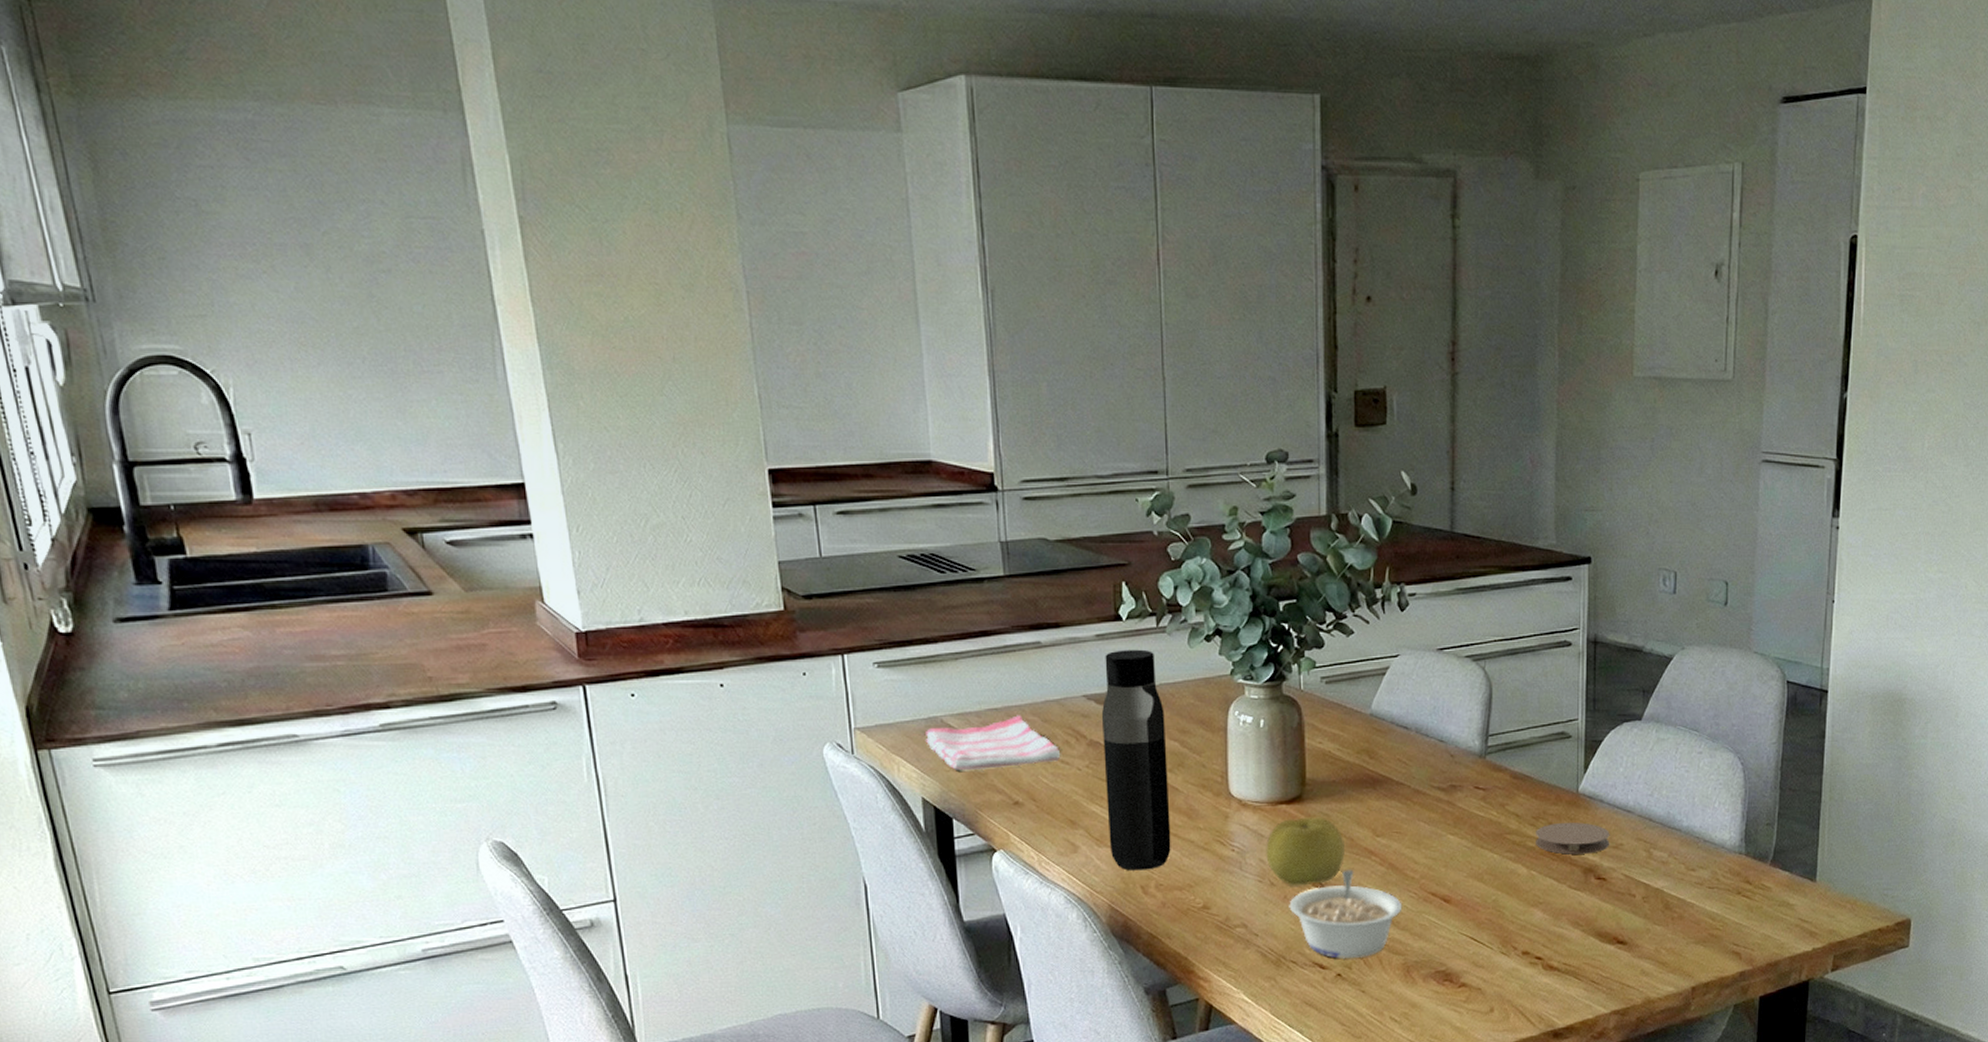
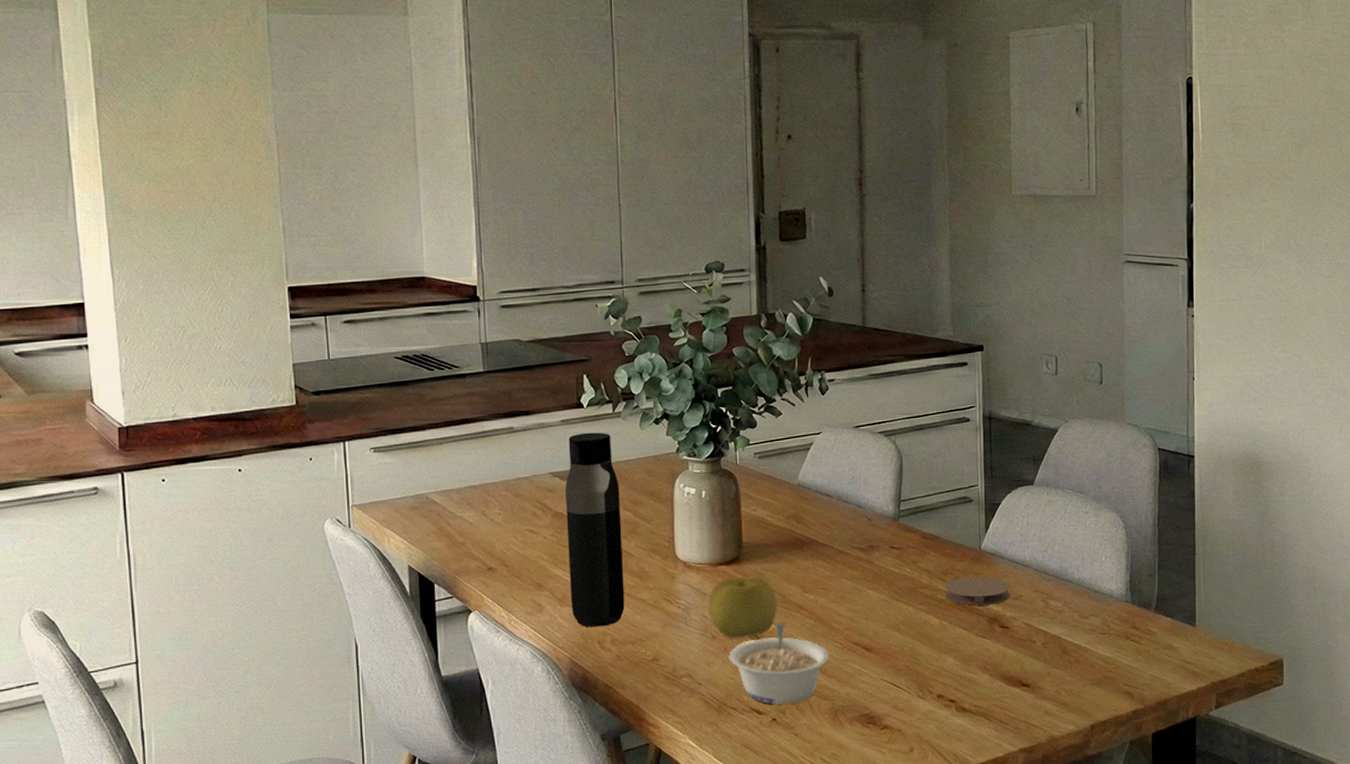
dish towel: present [924,715,1060,771] -> none [412,491,529,541]

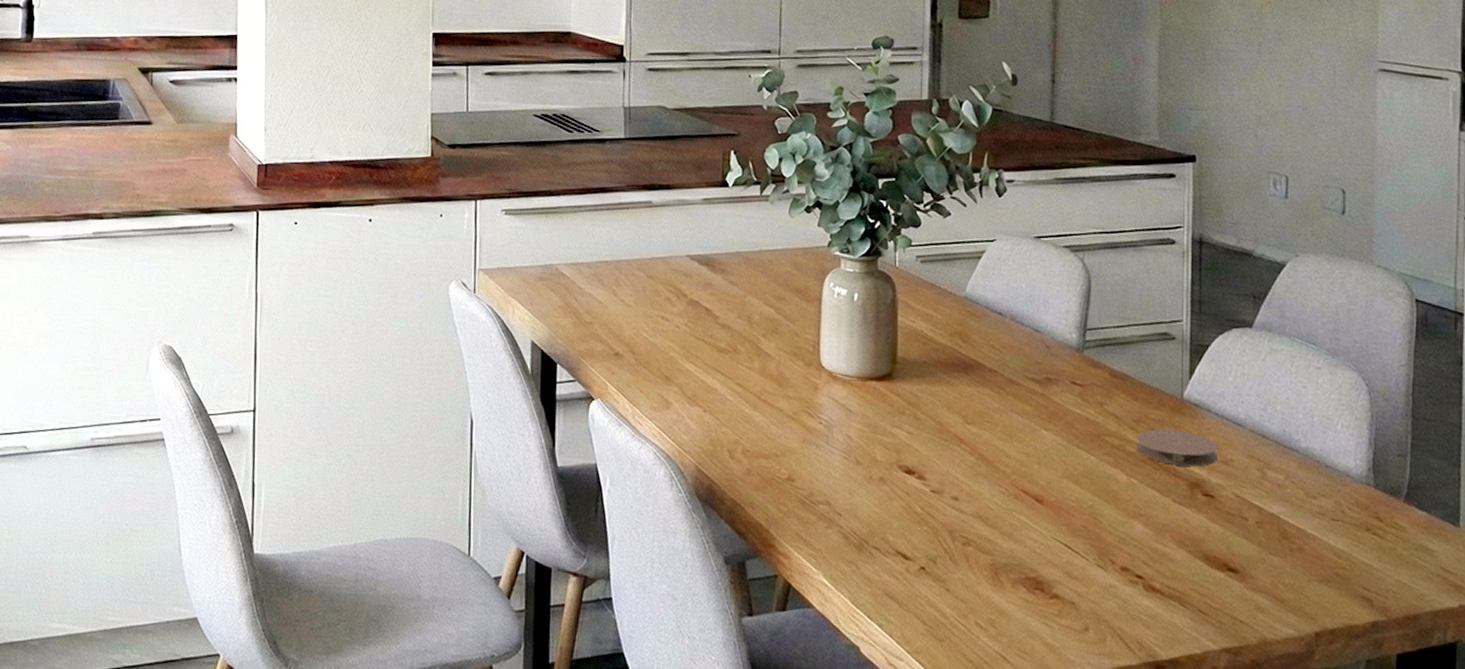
water bottle: present [565,432,625,627] -> none [701,214,763,434]
fruit: present [707,576,777,639] -> none [852,396,934,468]
legume: present [729,623,829,704] -> none [874,455,992,552]

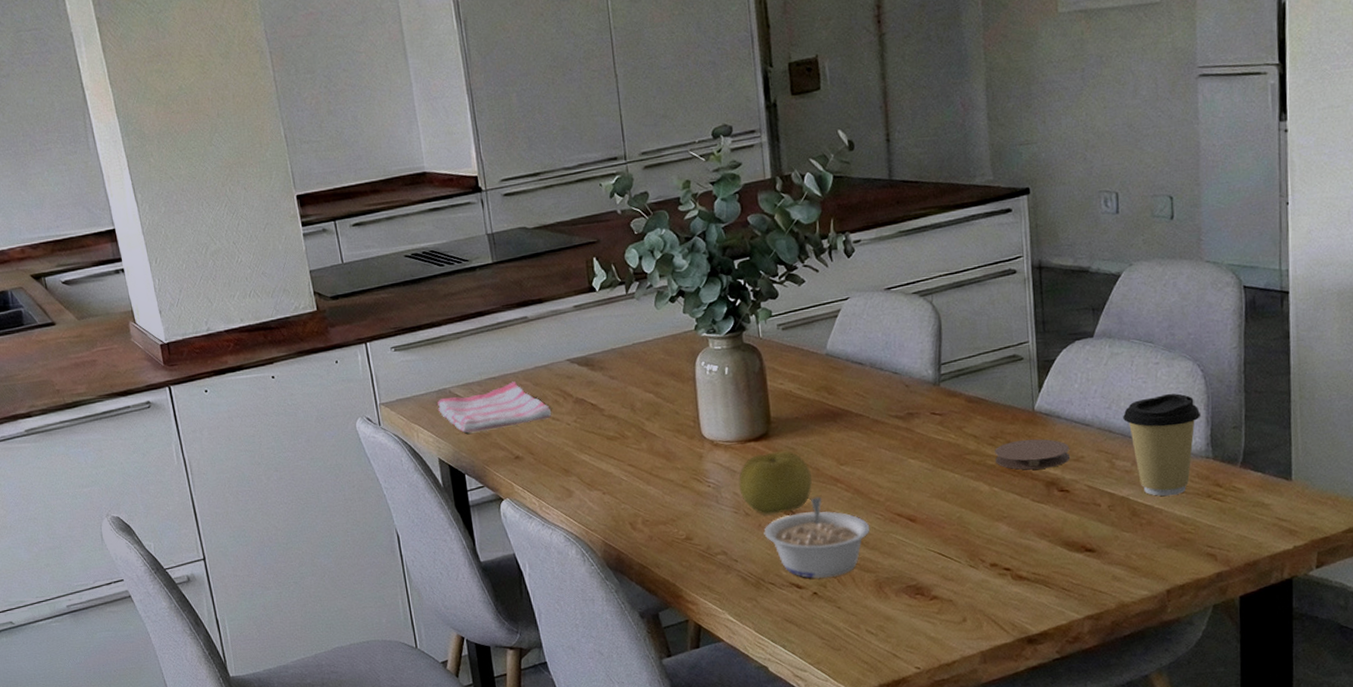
dish towel: none [539,269,661,319] -> present [436,381,551,433]
fruit: none [852,396,934,468] -> present [738,451,812,515]
legume: none [874,455,992,552] -> present [764,496,870,578]
coffee cup: none [1279,404,1364,522] -> present [1123,393,1201,497]

